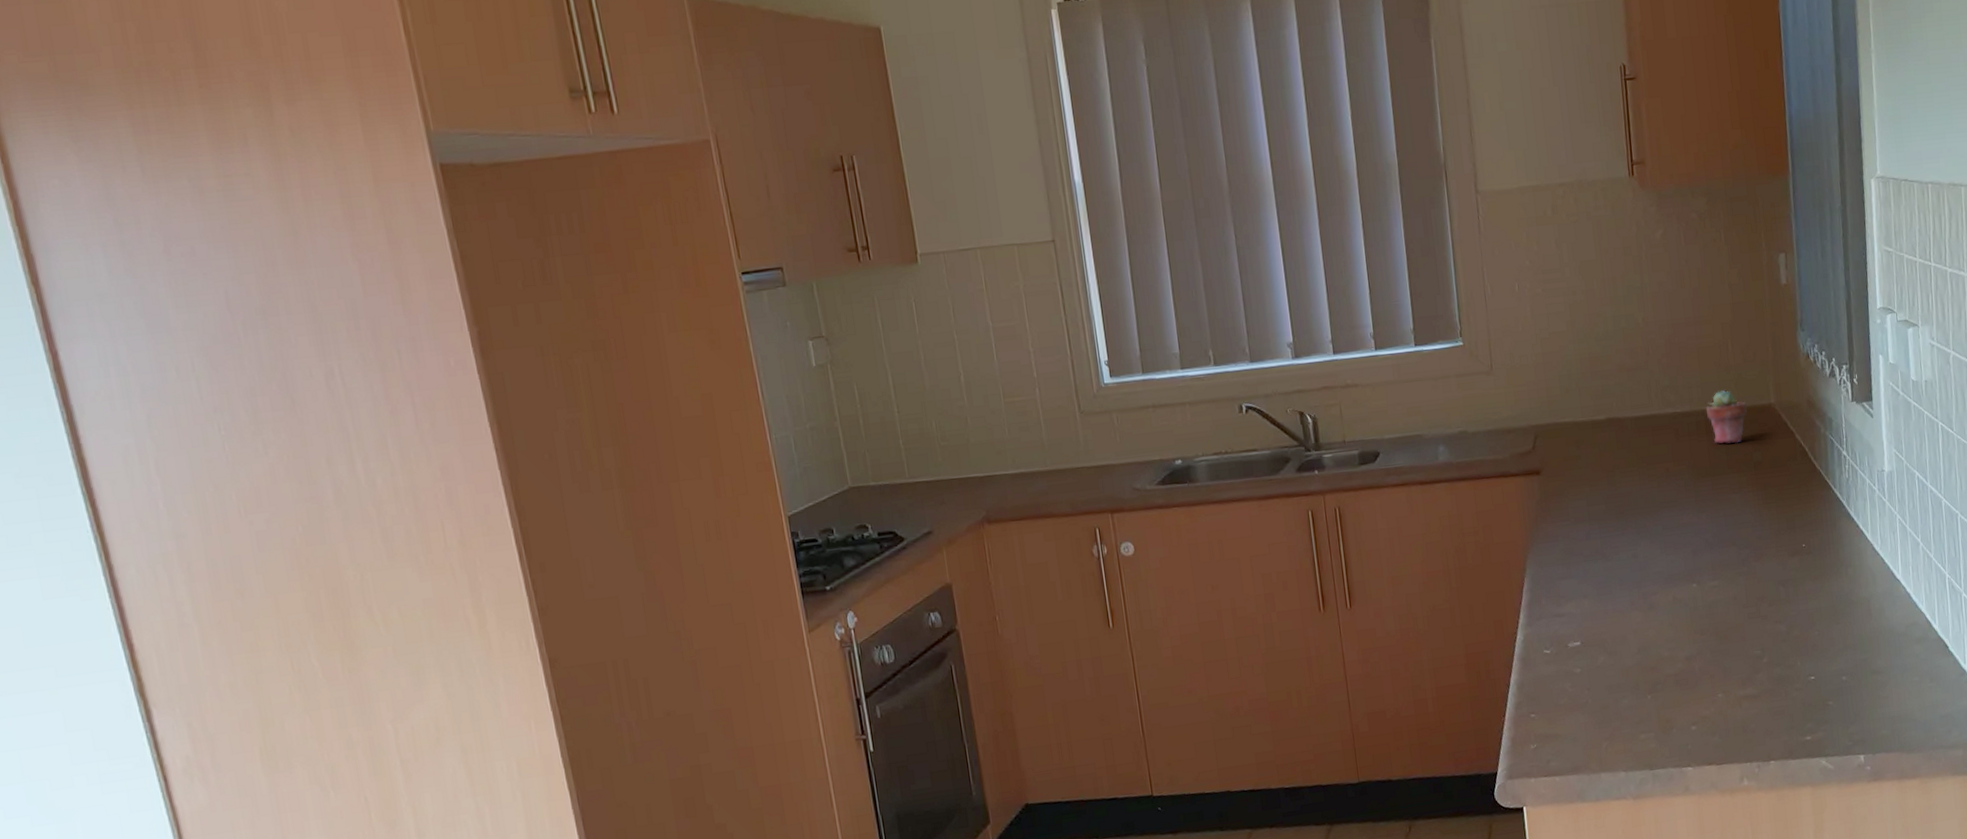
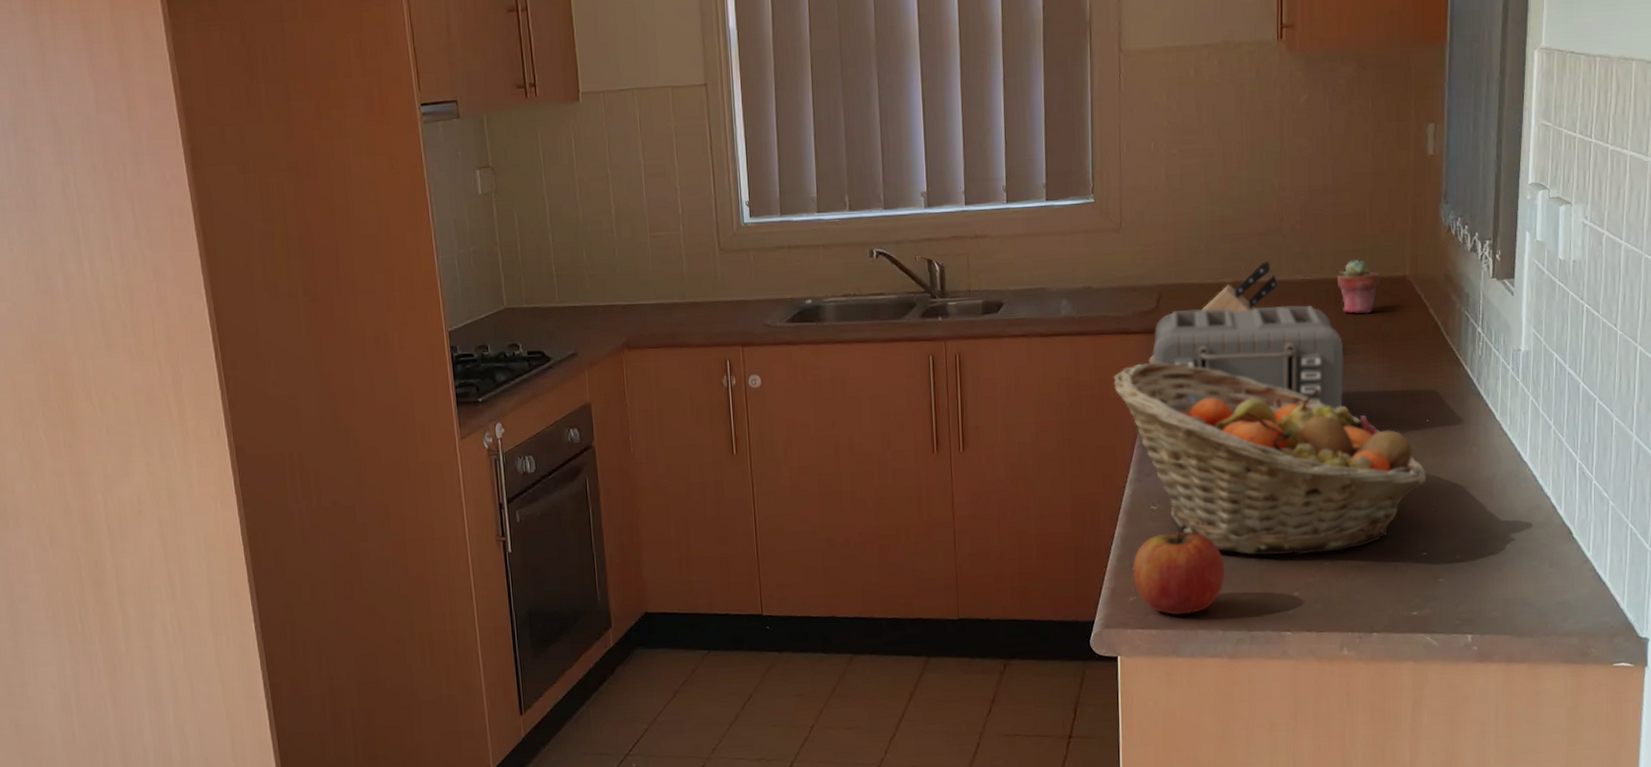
fruit basket: none [1496,503,1809,692] -> present [1113,362,1428,555]
knife block: none [1530,395,1649,505] -> present [1148,260,1277,364]
apple: none [1530,666,1623,760] -> present [1133,524,1224,616]
toaster: none [1532,438,1722,541] -> present [1152,305,1344,410]

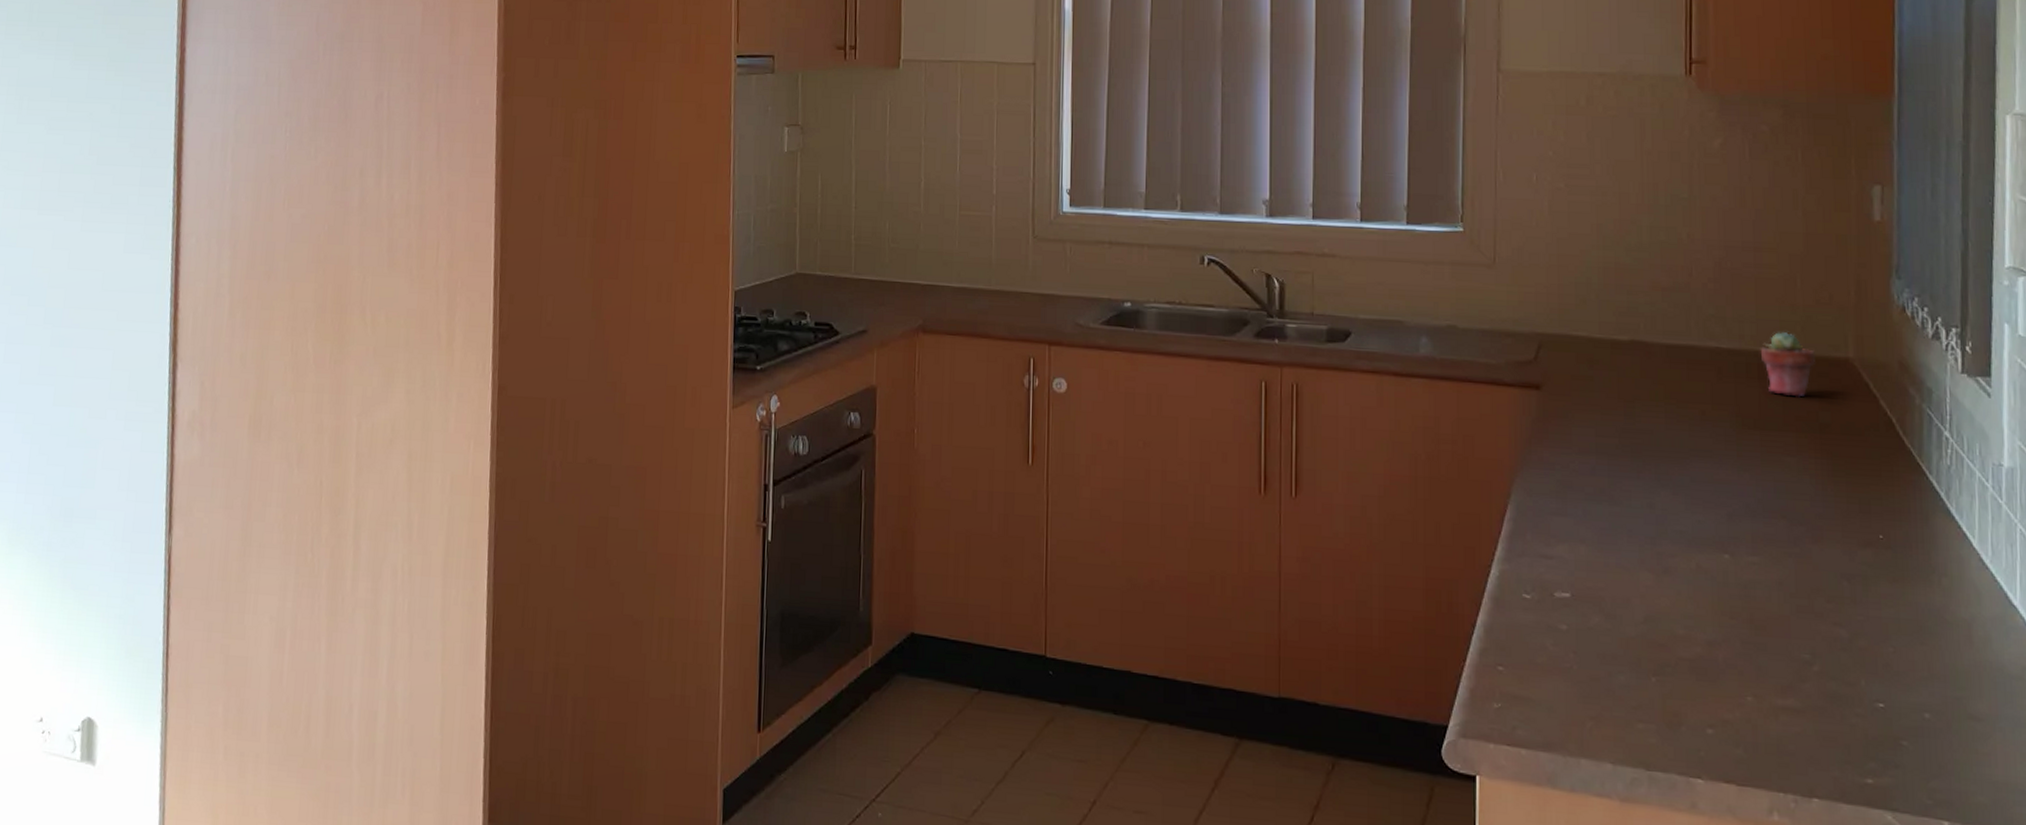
fruit basket: present [1113,362,1428,555] -> none [1480,421,1883,685]
apple: present [1133,524,1224,616] -> none [1498,622,1615,737]
knife block: present [1148,260,1277,364] -> none [1524,319,1685,423]
toaster: present [1152,305,1344,410] -> none [1528,365,1770,508]

